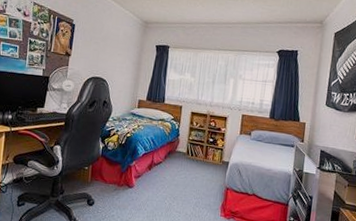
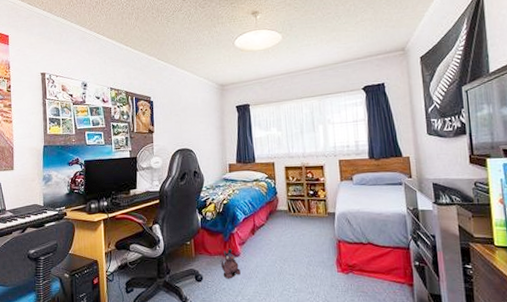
plush toy: none [114,179,132,208] -> present [221,248,241,279]

